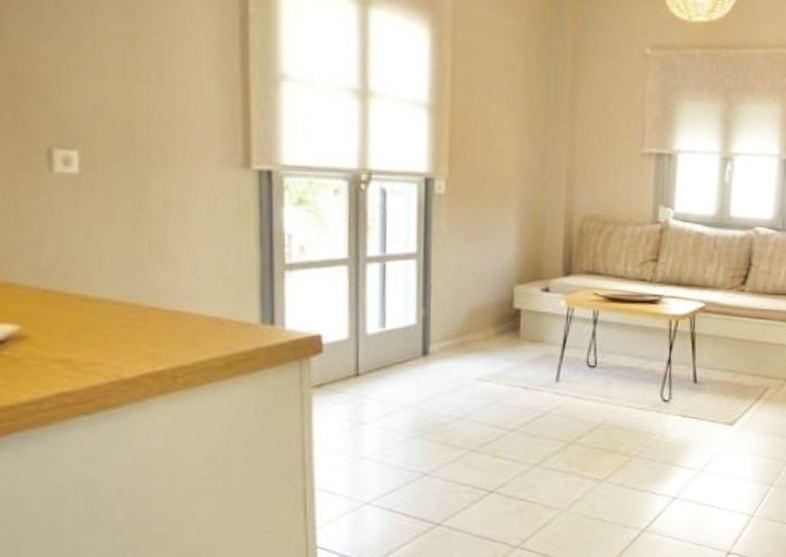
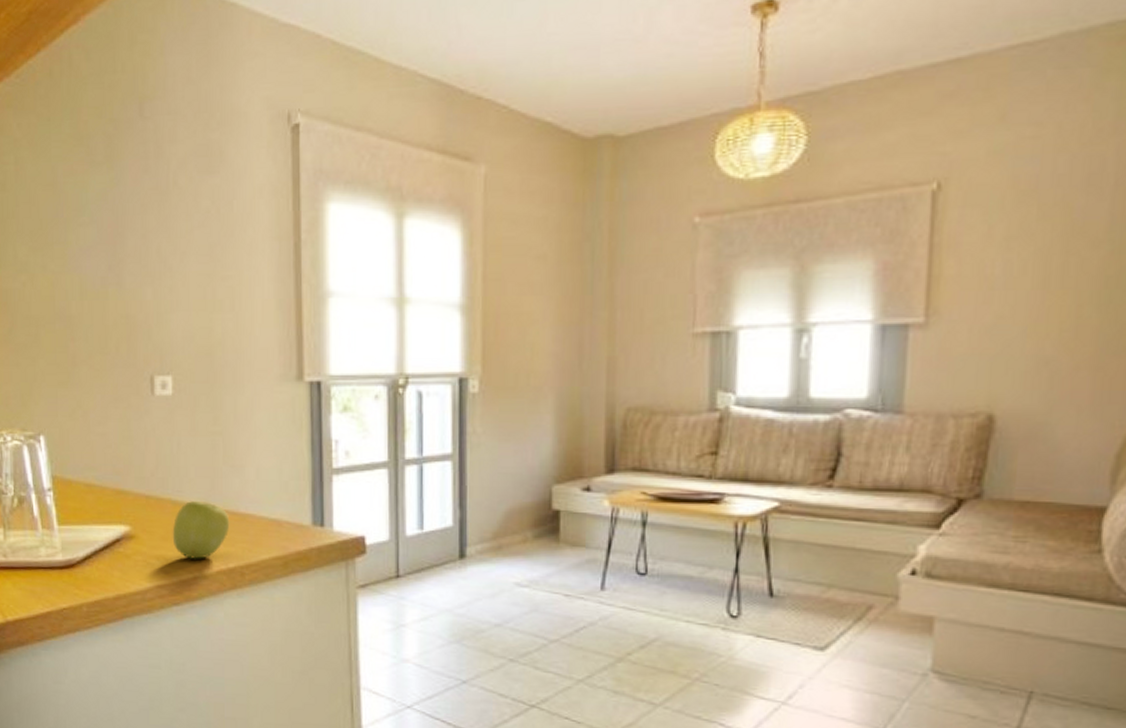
apple: none [79,296,158,362] -> present [172,501,230,559]

